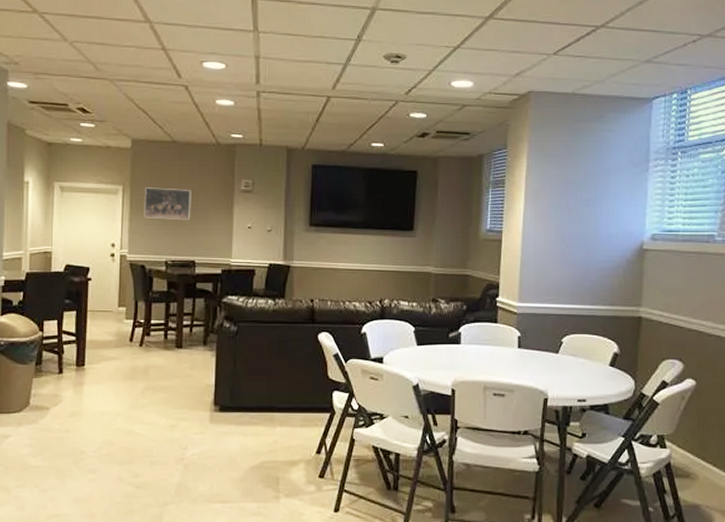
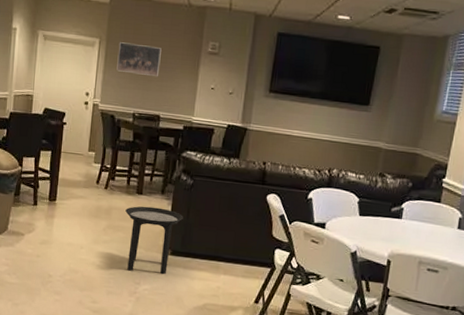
side table: none [165,361,230,435] -> present [125,206,183,275]

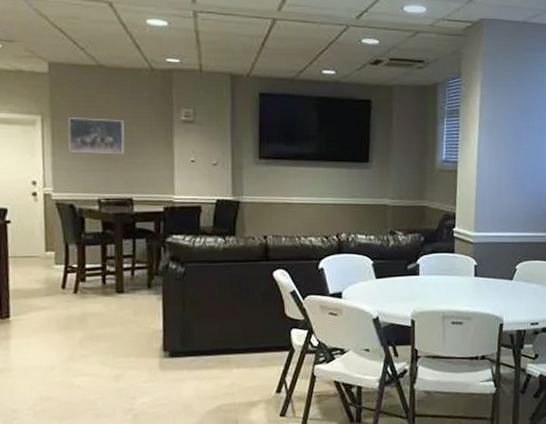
side table: present [125,206,183,275] -> none [105,305,179,385]

